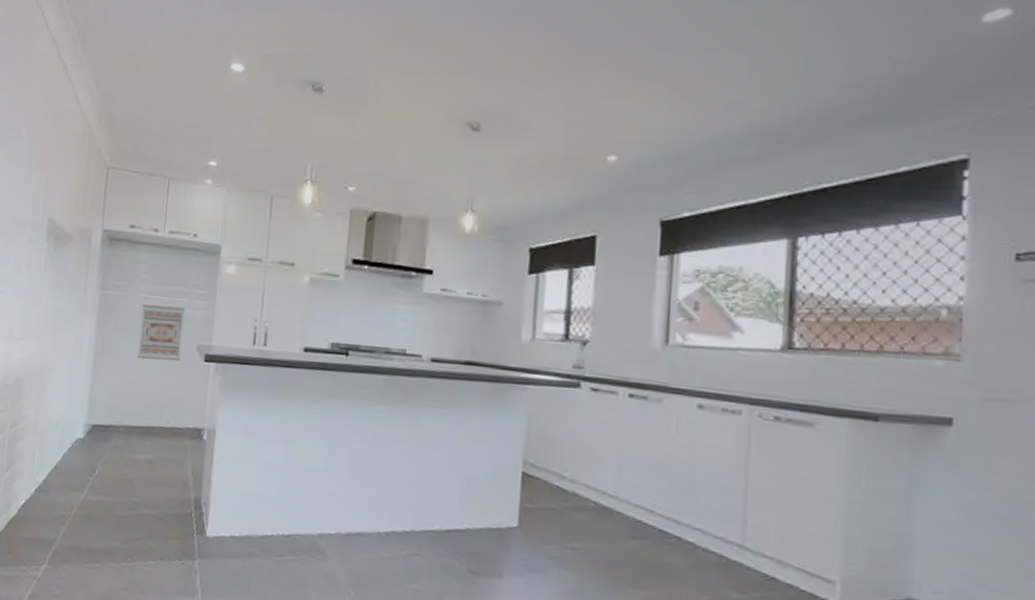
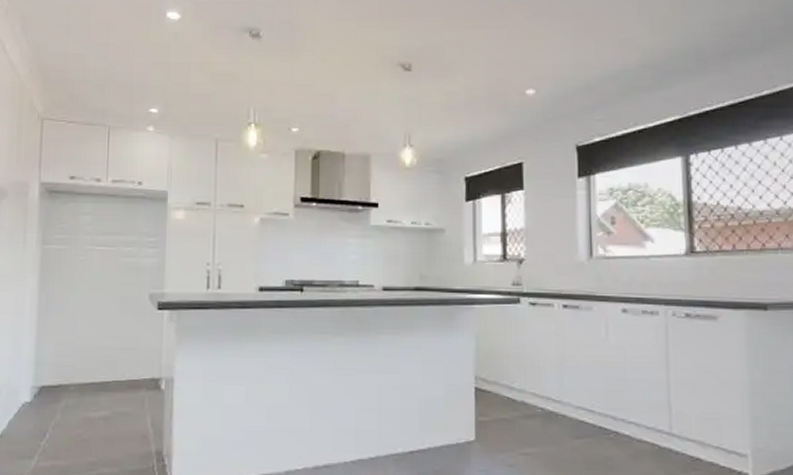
wall art: present [138,304,186,361] -> none [86,257,134,313]

